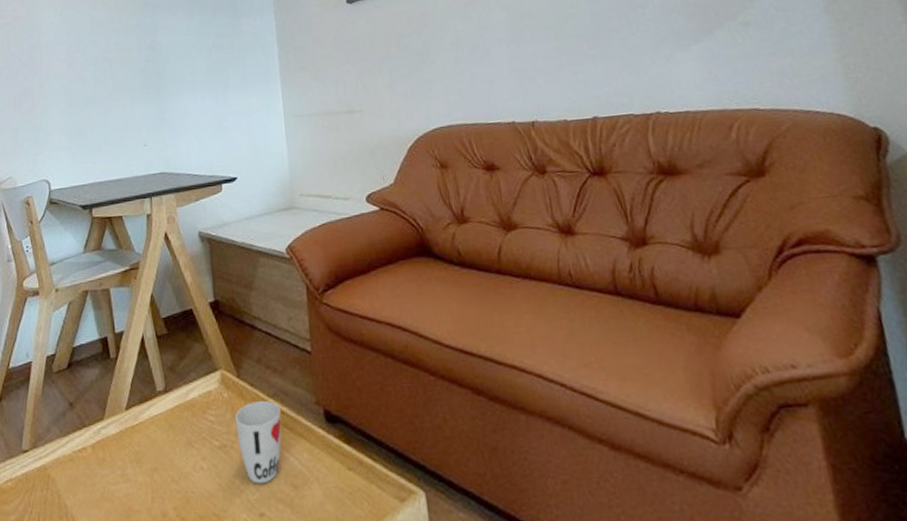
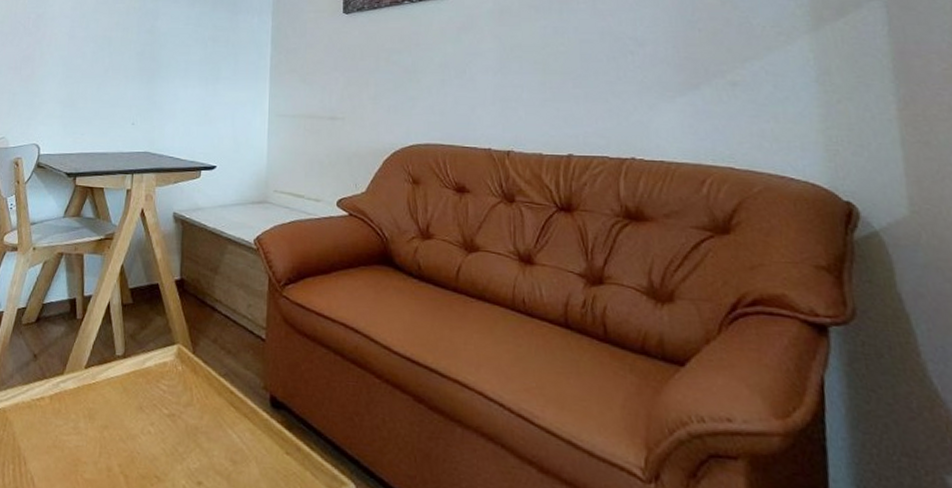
cup: present [234,401,282,484] -> none [185,378,229,455]

